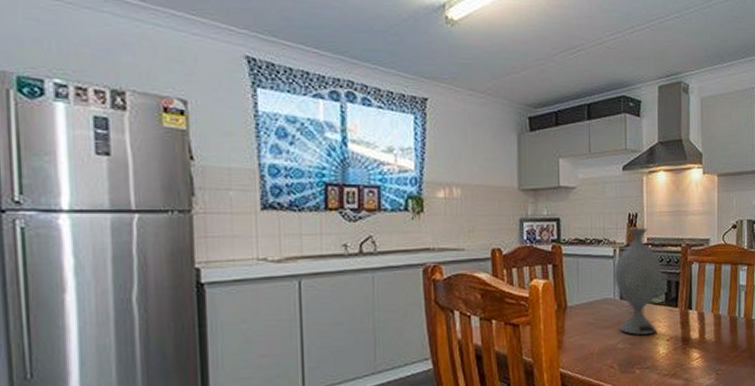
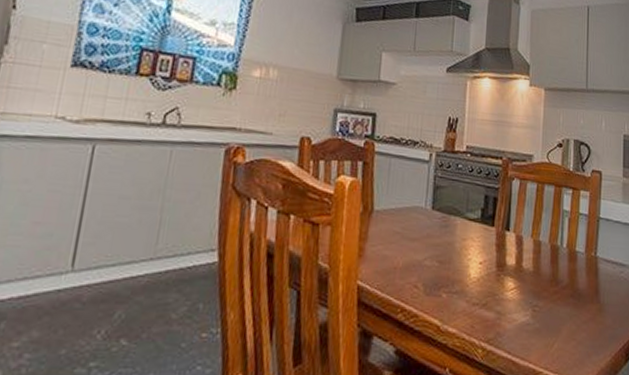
decorative vase: present [614,227,662,336] -> none [427,133,480,255]

